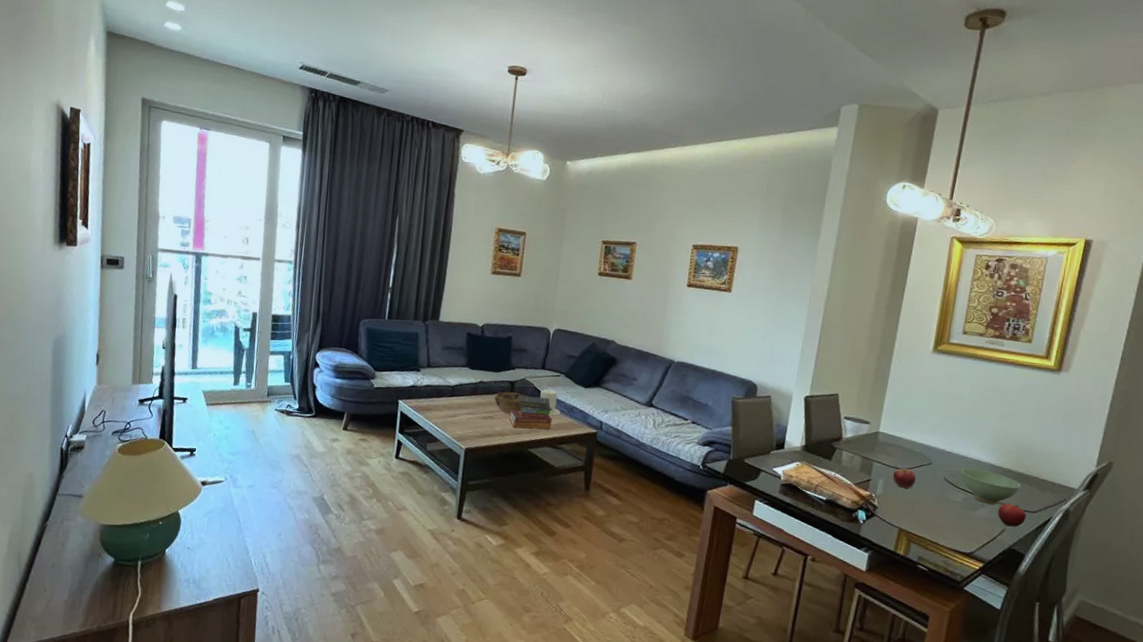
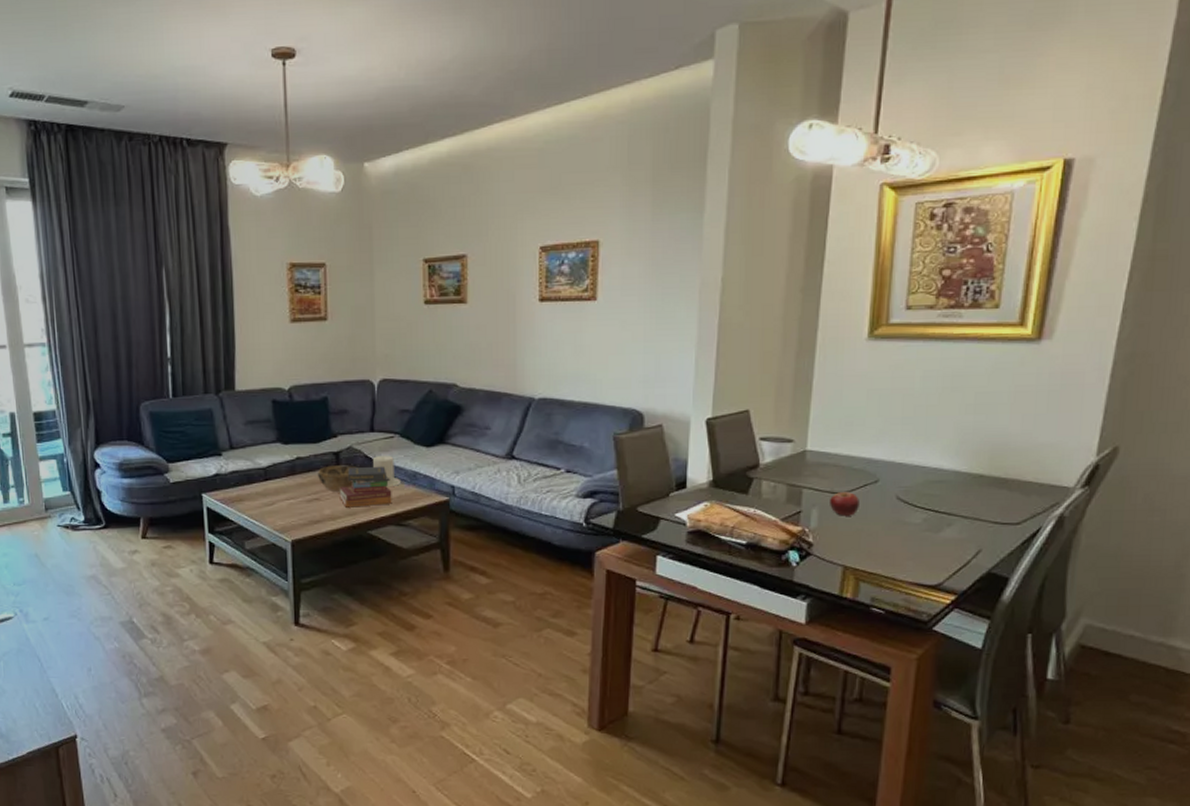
bowl: present [961,468,1021,504] -> none [917,480,998,521]
fruit: present [998,503,1026,527] -> none [970,517,1007,546]

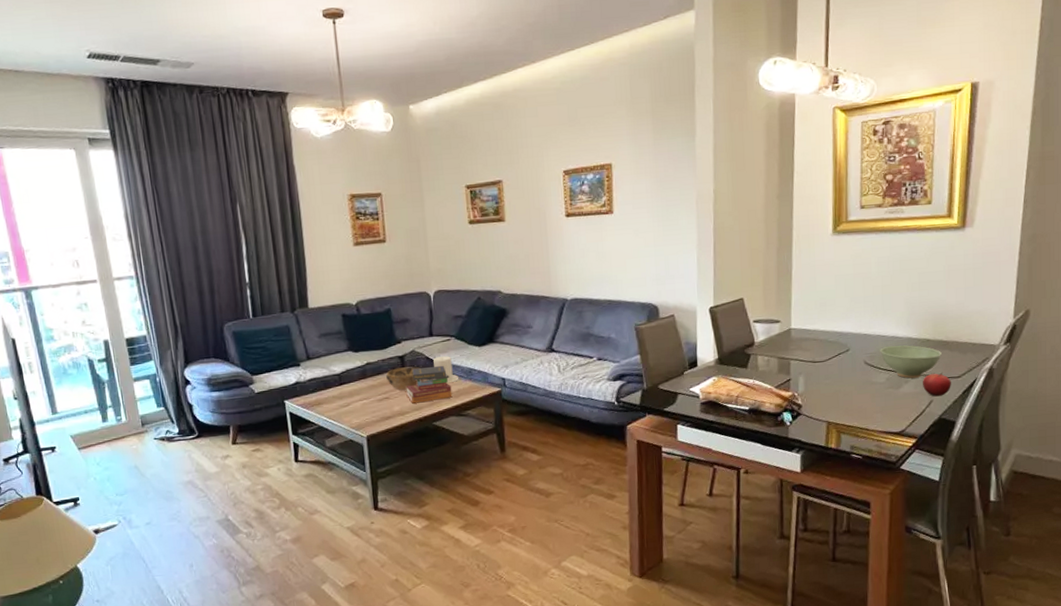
fruit: present [830,492,859,516] -> none [812,360,836,381]
bowl: none [917,480,998,521] -> present [880,345,942,379]
fruit: none [970,517,1007,546] -> present [923,373,951,397]

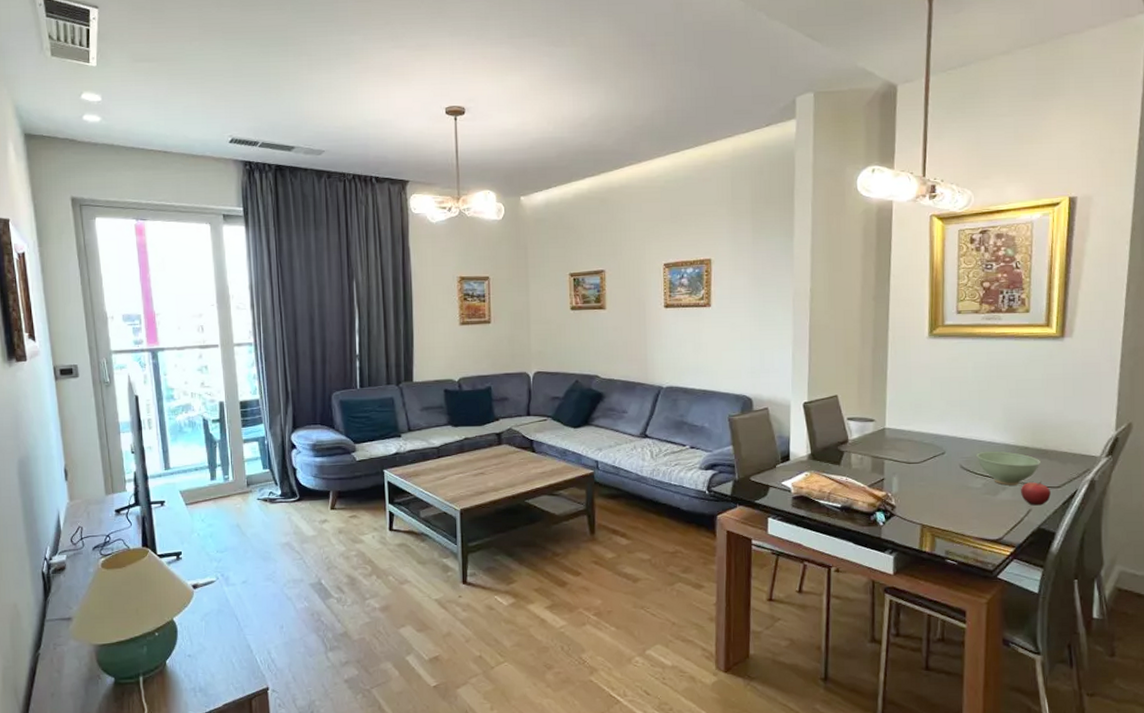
decorative bowl: present [386,366,420,392] -> none [483,444,516,468]
books: present [406,365,453,404] -> none [501,444,546,480]
candle: present [433,356,459,384] -> none [529,436,554,463]

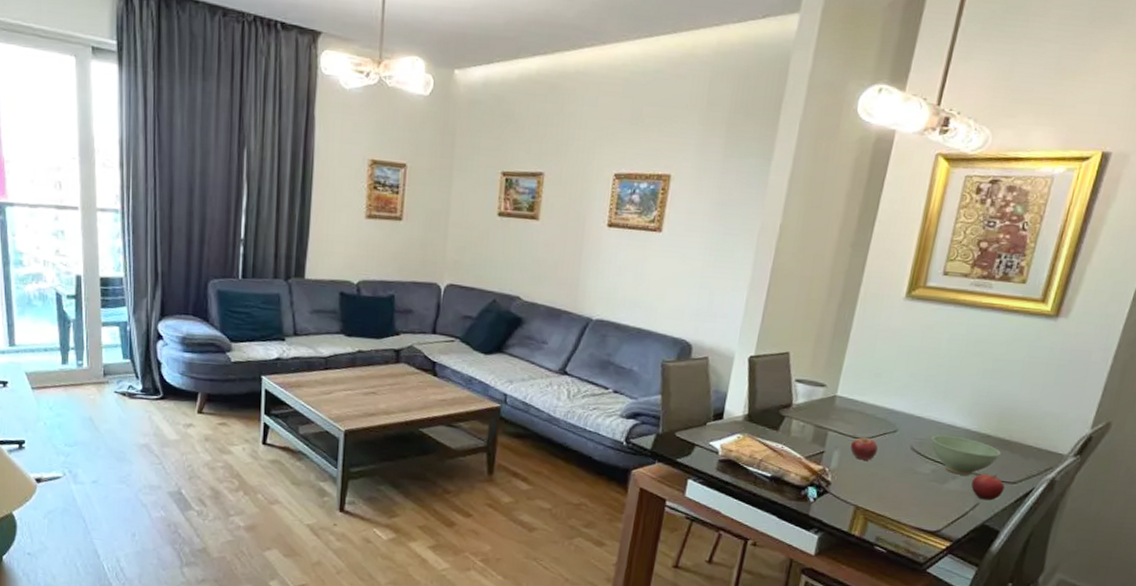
fruit: none [907,462,931,482] -> present [850,437,878,461]

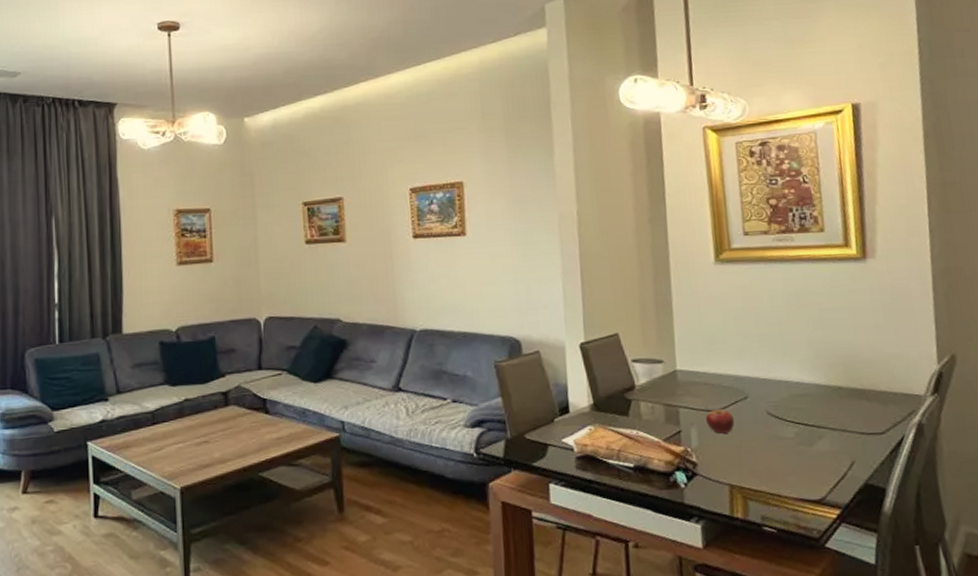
bowl: present [931,435,1001,476] -> none [784,393,858,434]
fruit: present [971,474,1005,501] -> none [839,428,875,457]

